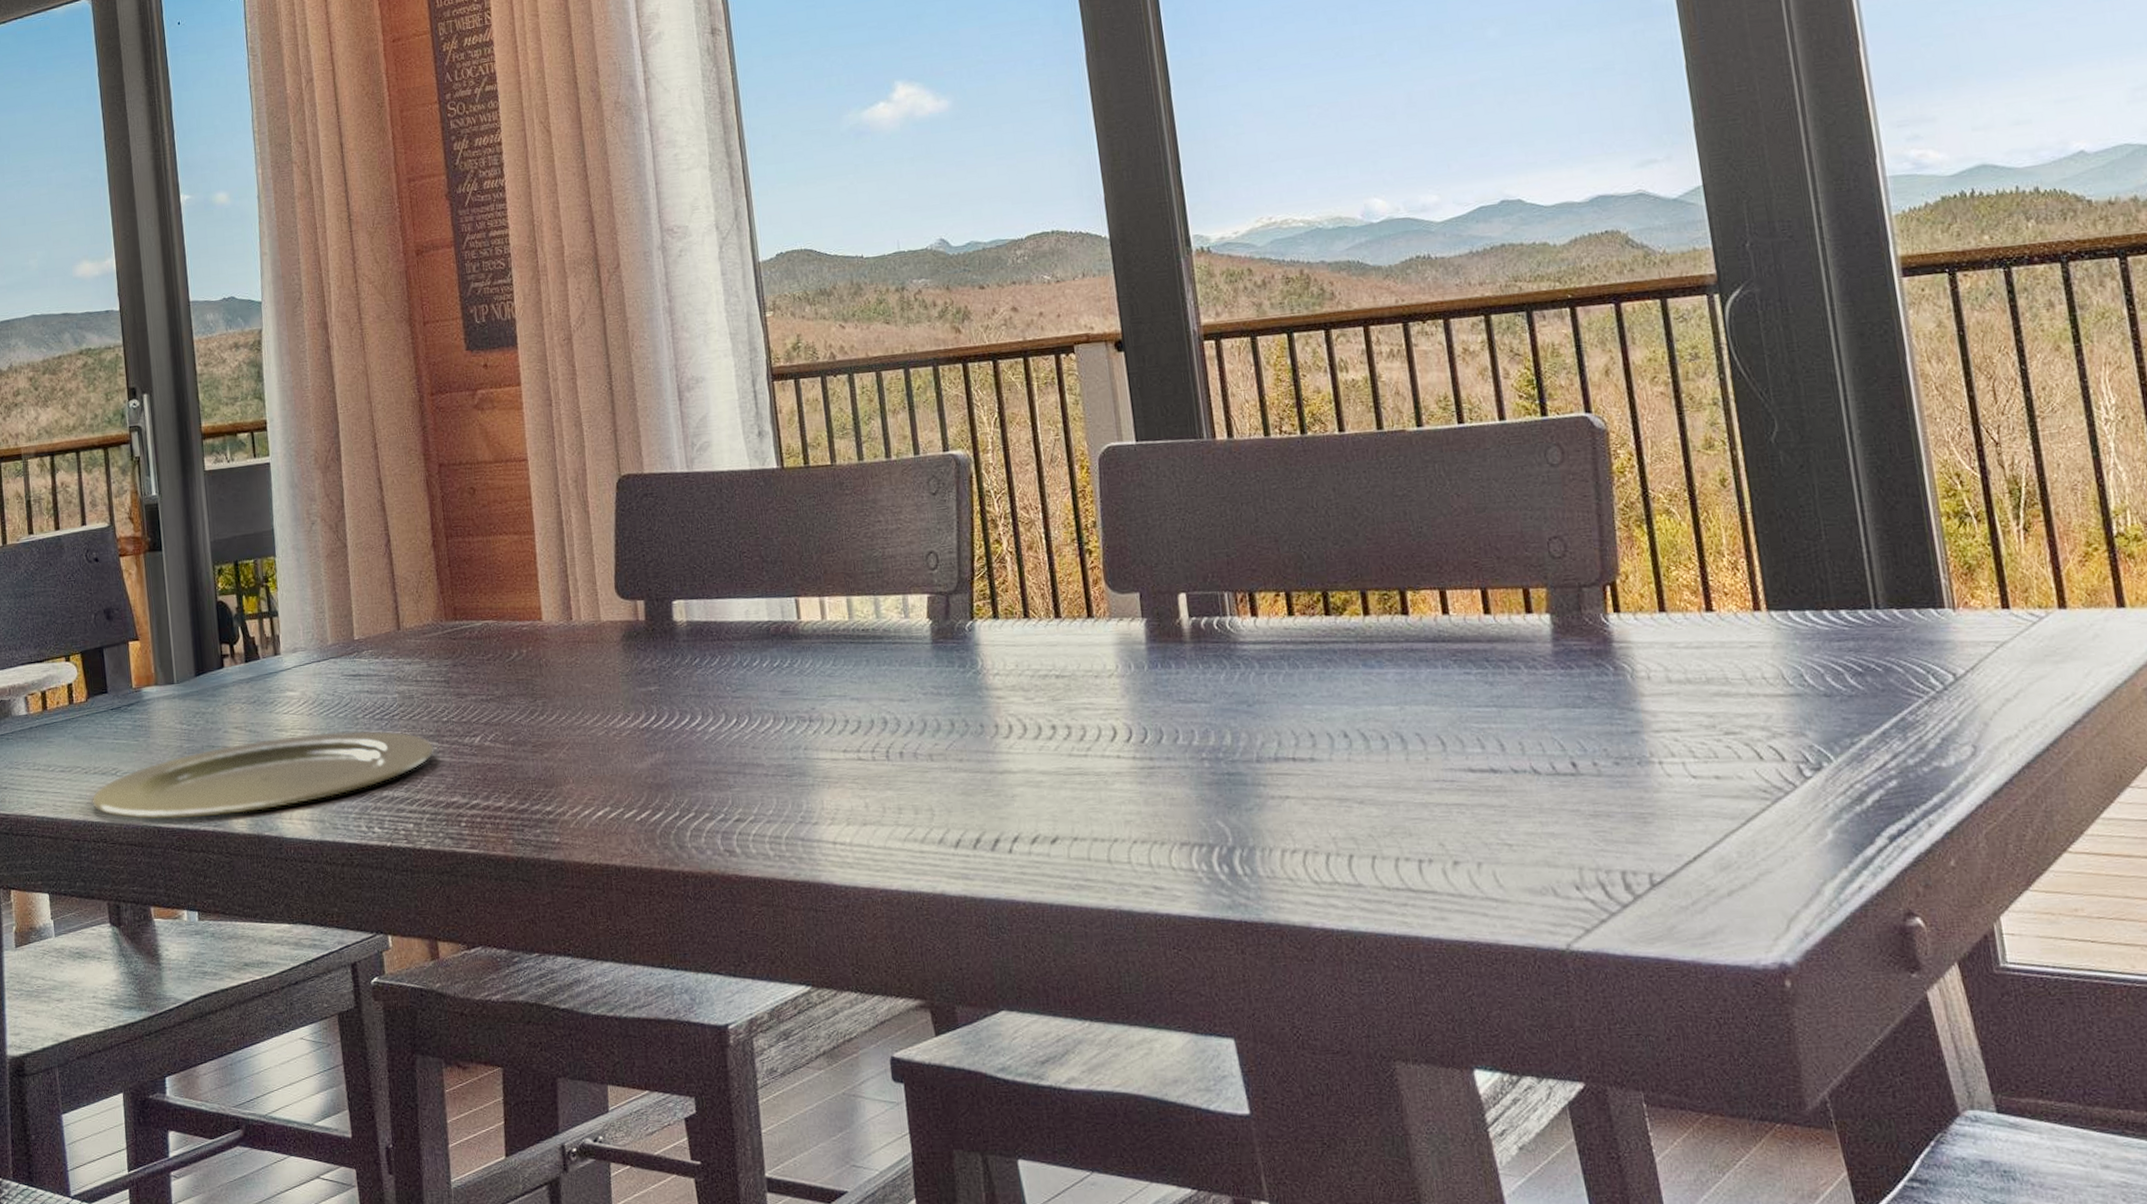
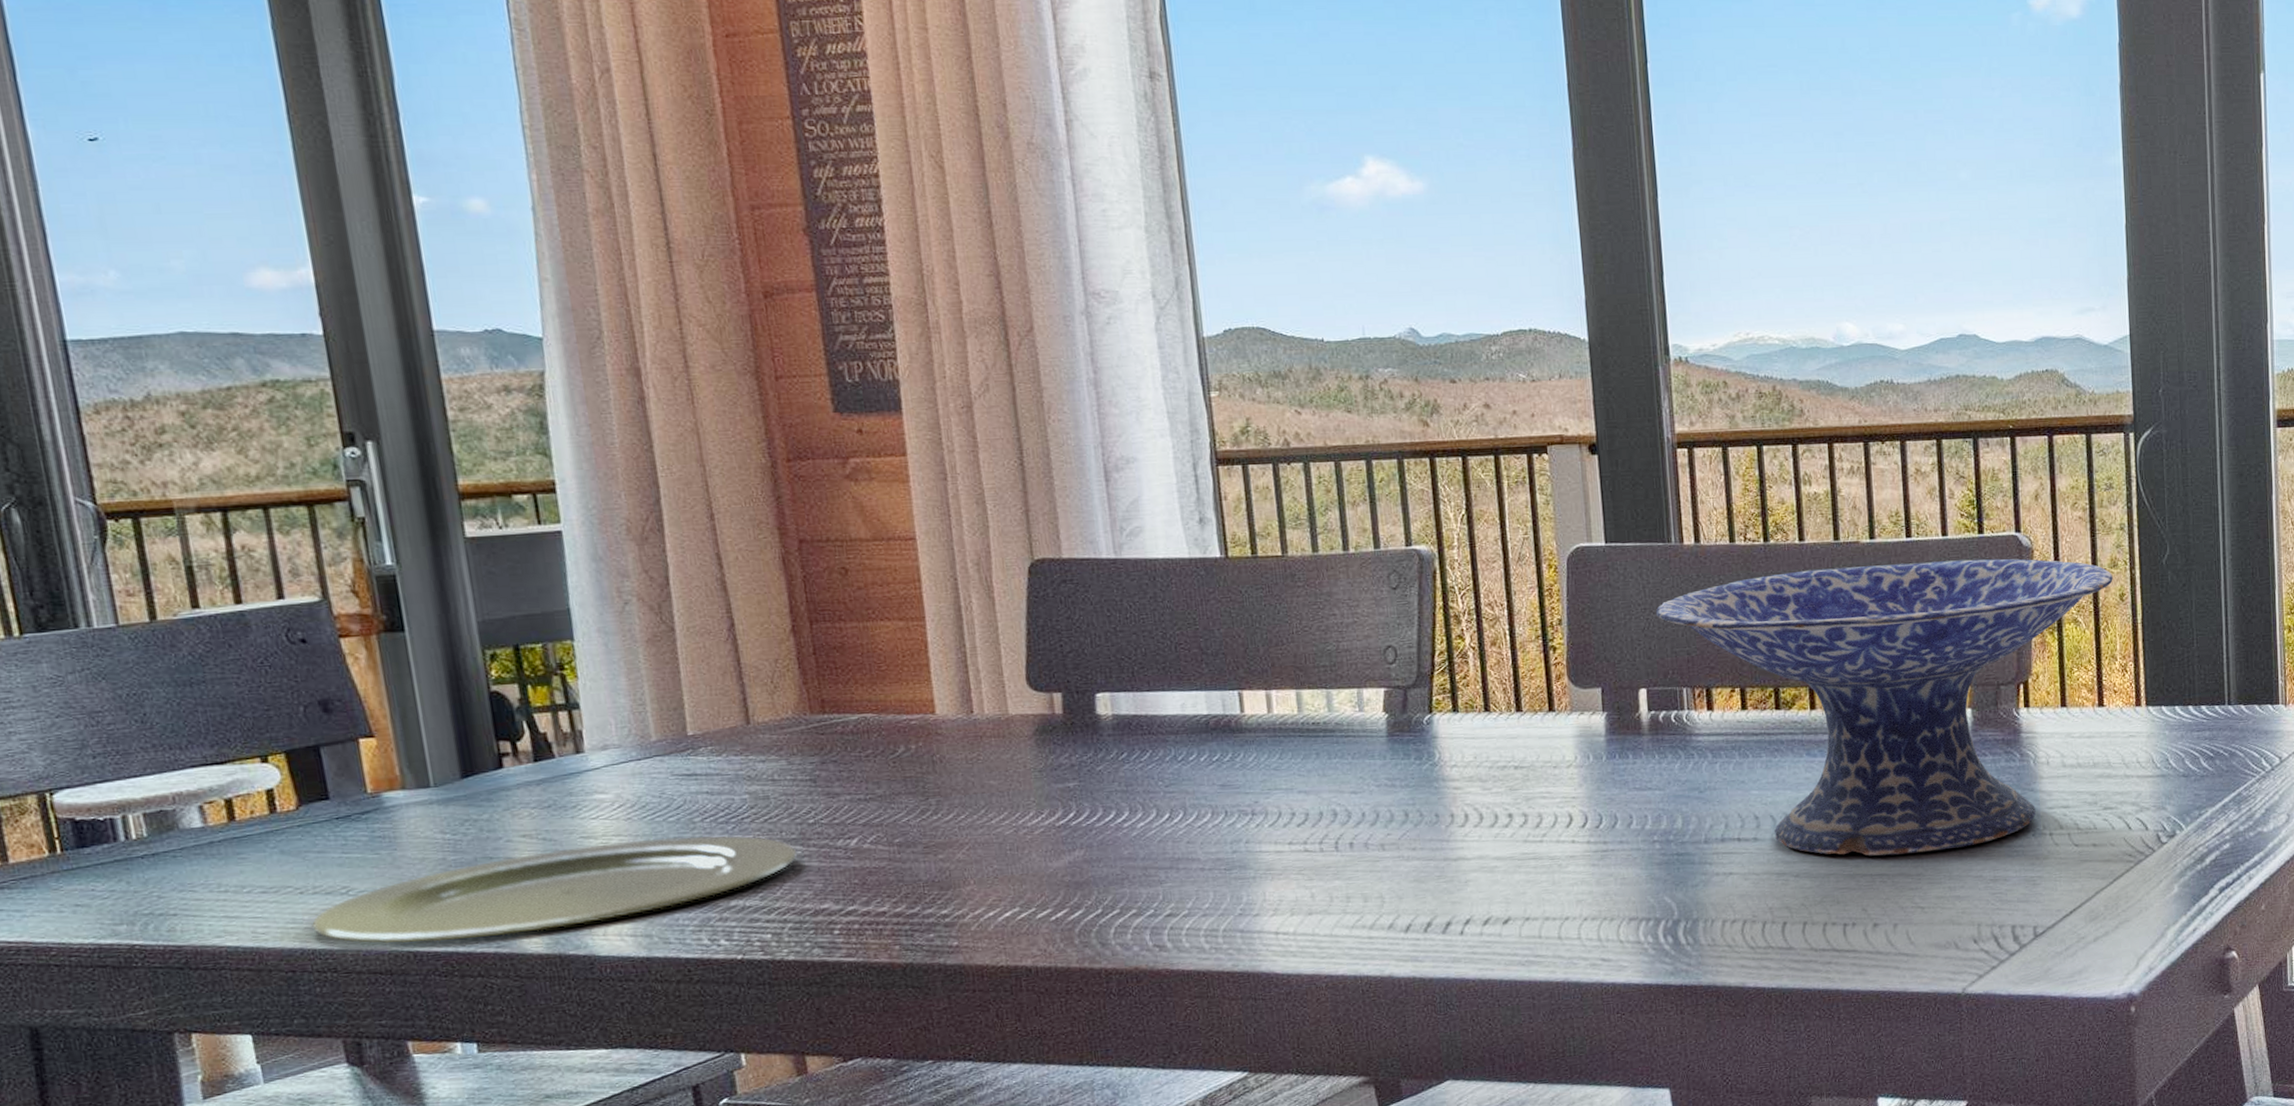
decorative bowl: none [1191,442,1710,783] -> present [1655,559,2113,856]

